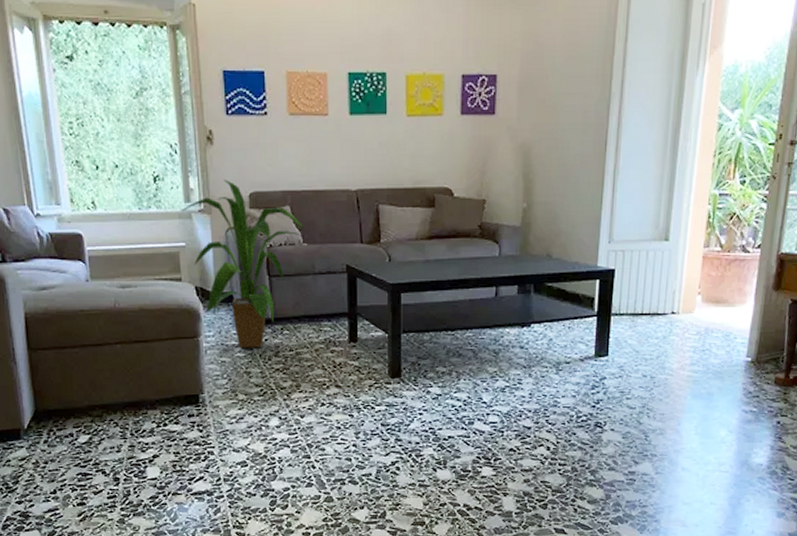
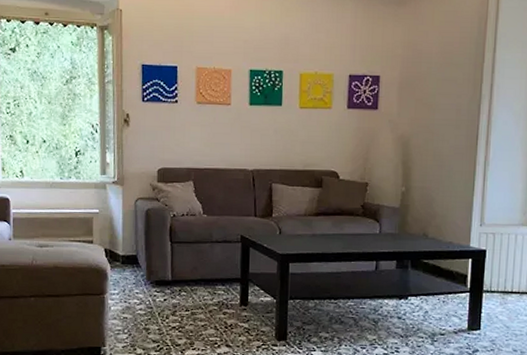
house plant: present [181,180,305,349] -> none [97,156,205,307]

